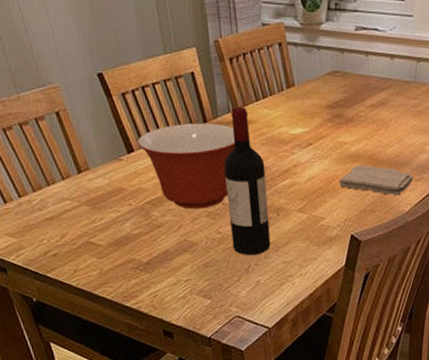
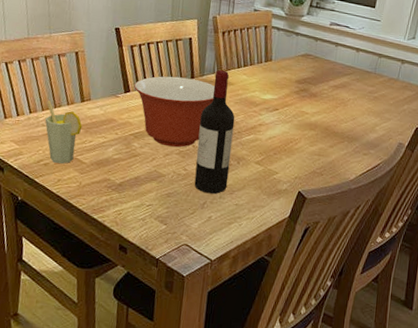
cup: none [36,178,88,251] -> present [45,100,83,164]
washcloth: present [338,164,414,196] -> none [295,133,362,165]

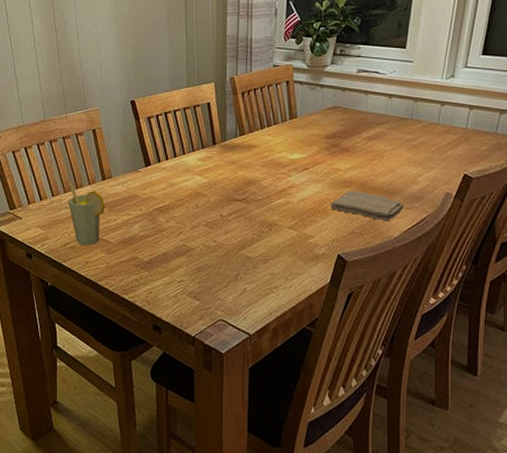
mixing bowl: present [134,76,215,148] -> none [155,144,238,219]
wine bottle: present [194,69,235,194] -> none [225,132,263,265]
washcloth: none [295,133,362,165] -> present [330,190,404,222]

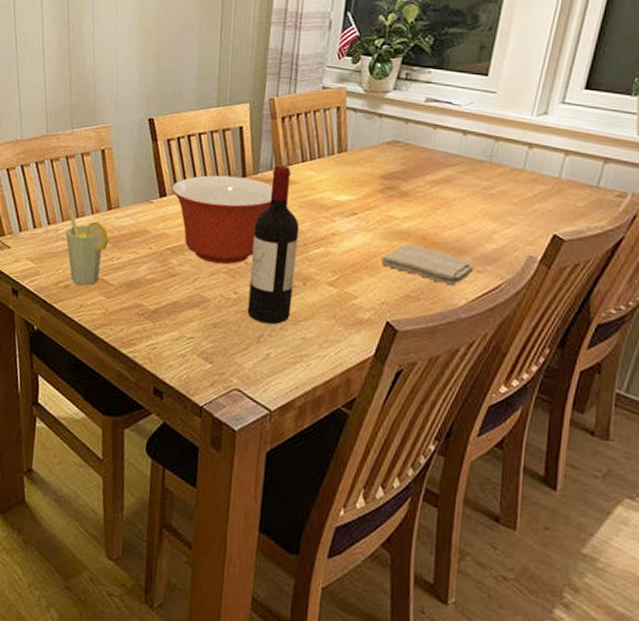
mixing bowl: none [155,144,238,219] -> present [171,175,273,265]
wine bottle: none [225,132,263,265] -> present [247,165,300,325]

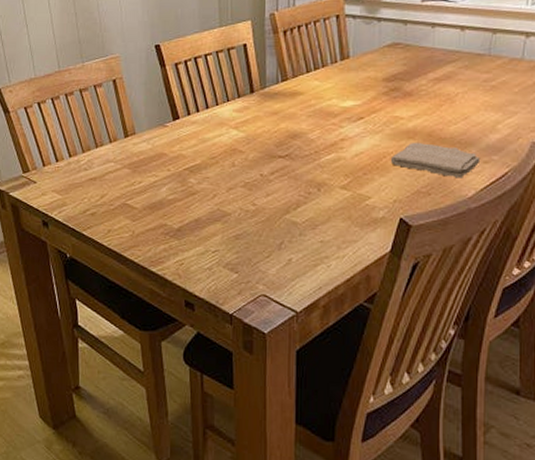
cup: present [65,209,110,286] -> none [87,140,129,211]
mixing bowl: present [171,175,273,265] -> none [183,93,280,179]
wine bottle: present [247,165,300,325] -> none [266,77,310,232]

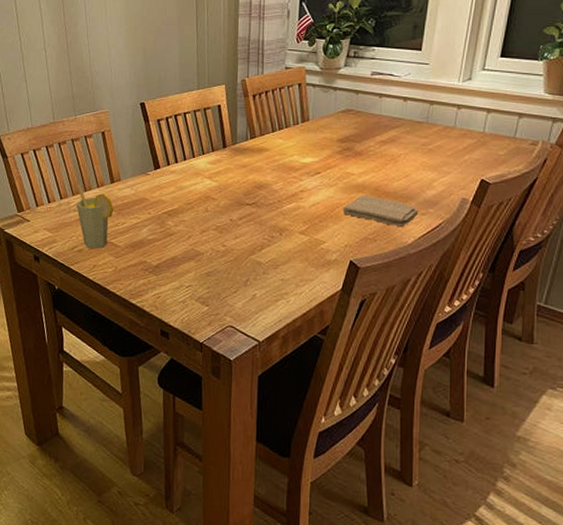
cup: none [87,140,129,211] -> present [76,184,114,249]

